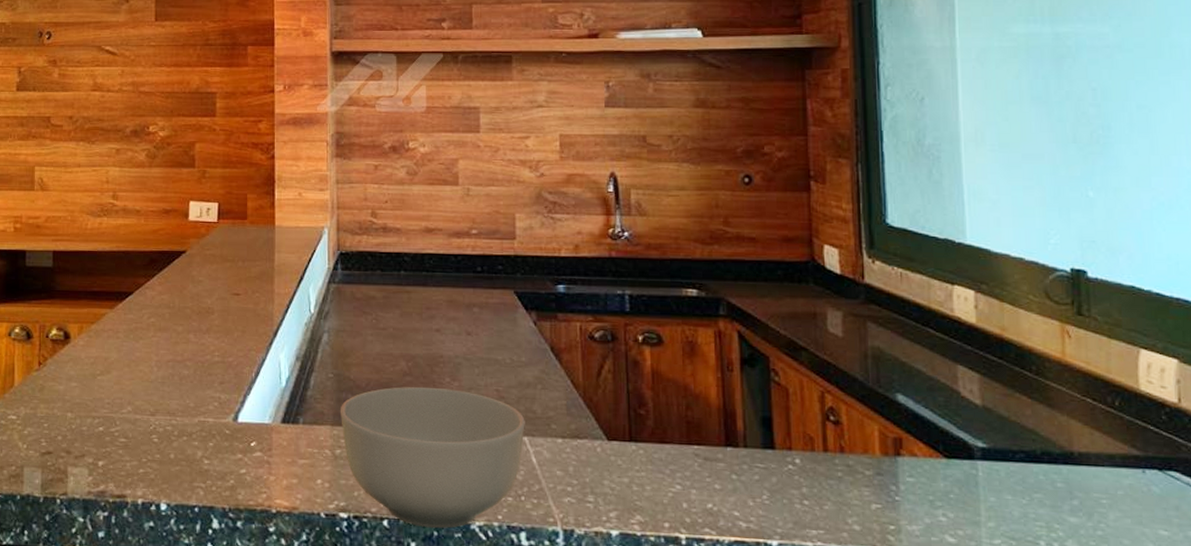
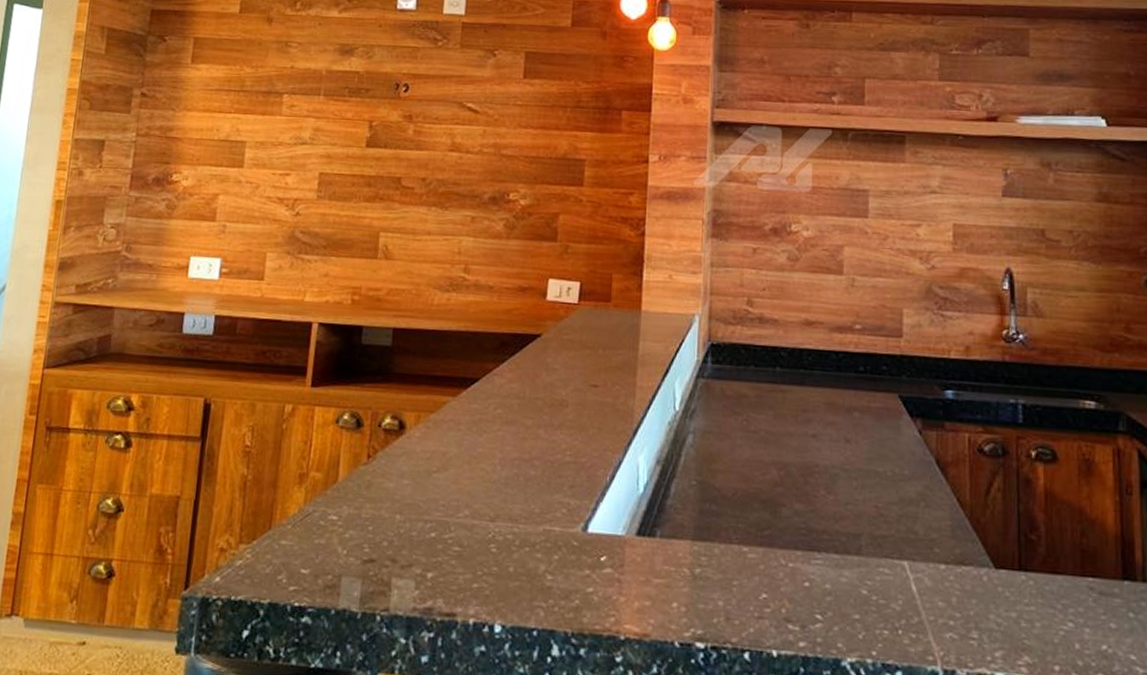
bowl: present [339,386,525,529] -> none [701,498,906,665]

